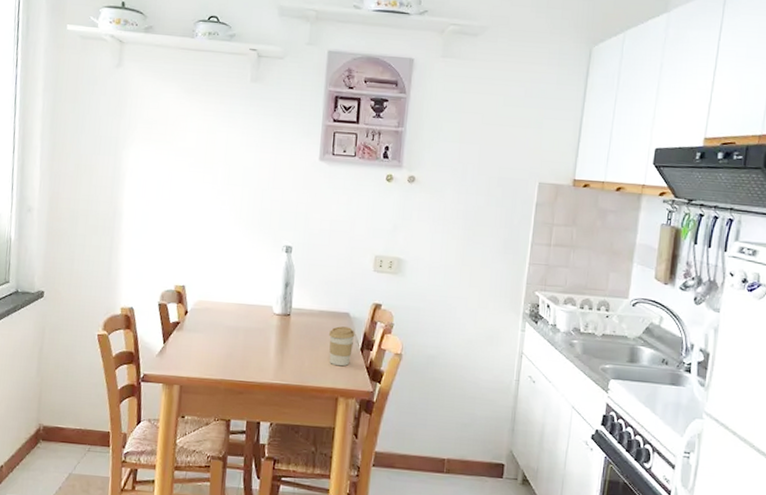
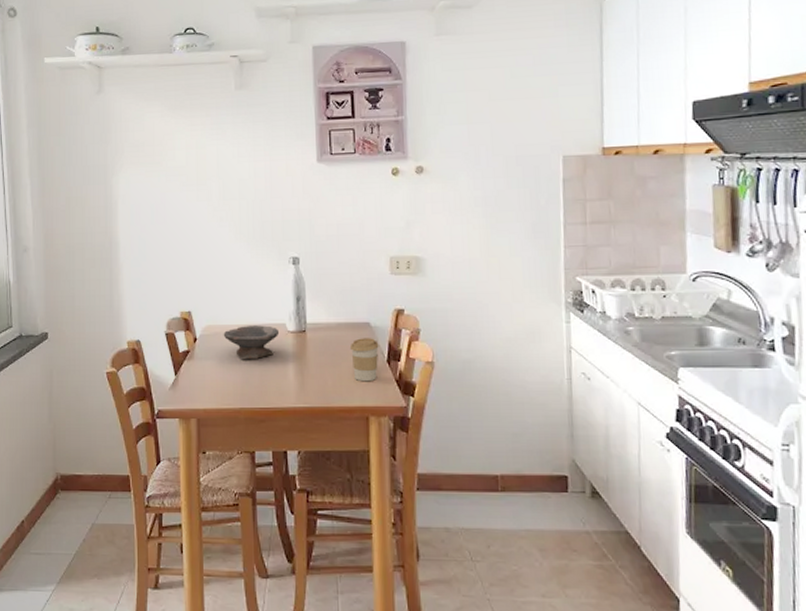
bowl: none [213,304,266,336] -> present [223,325,280,360]

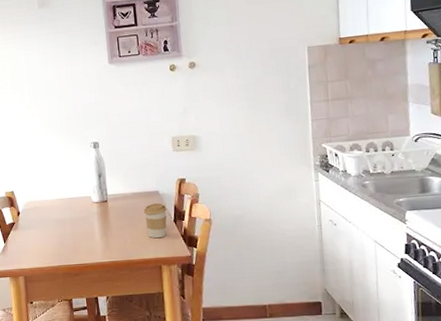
bowl: present [223,325,280,360] -> none [41,198,86,228]

